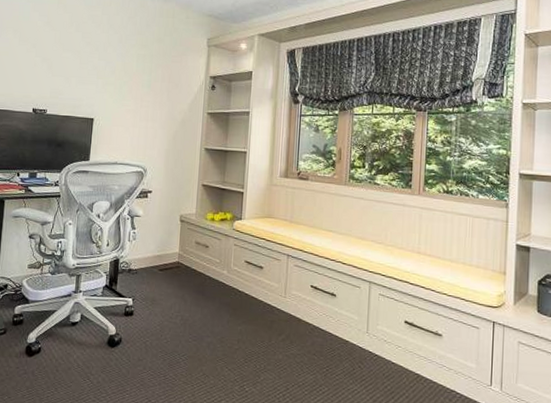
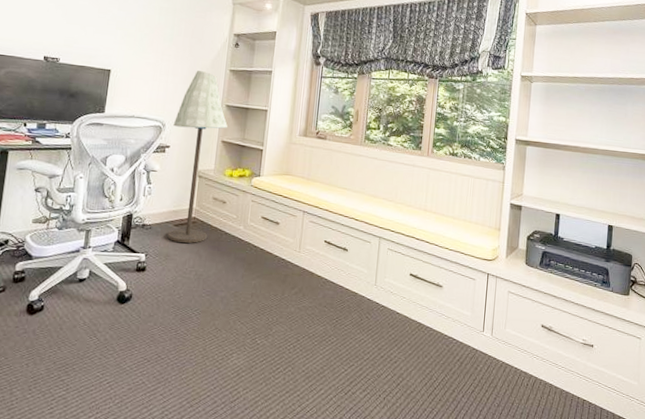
floor lamp: none [153,115,207,288] -> present [167,71,228,243]

